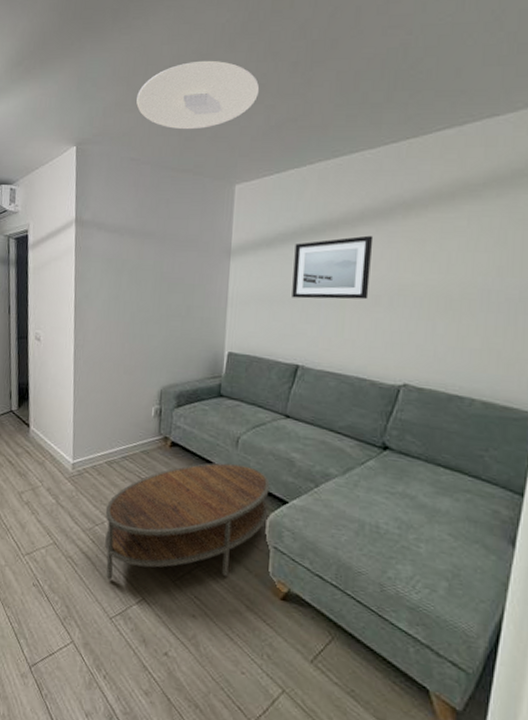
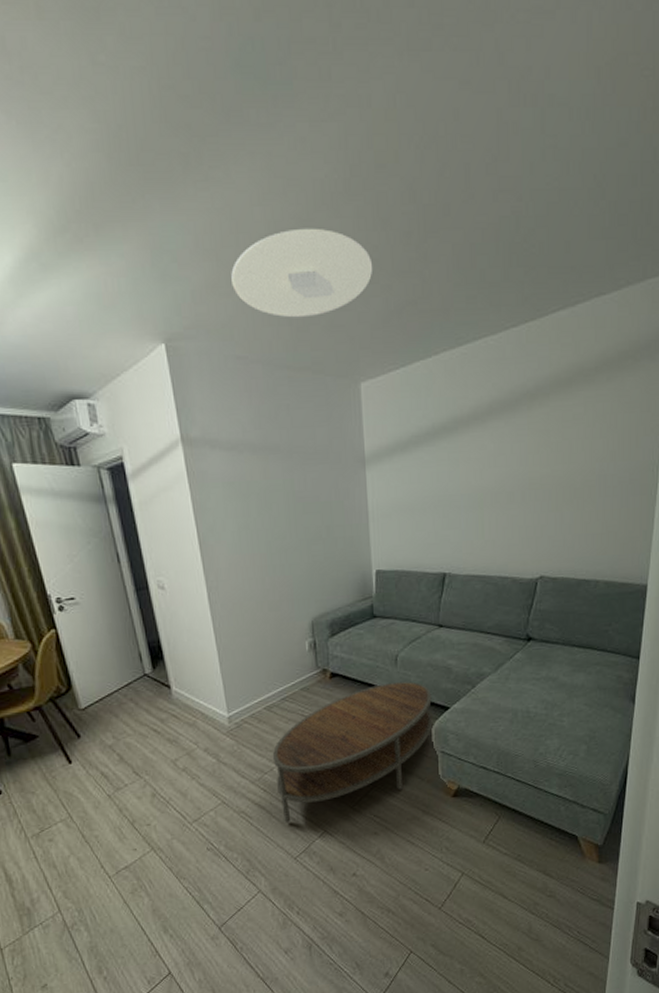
wall art: present [292,235,374,300] -> none [429,430,503,504]

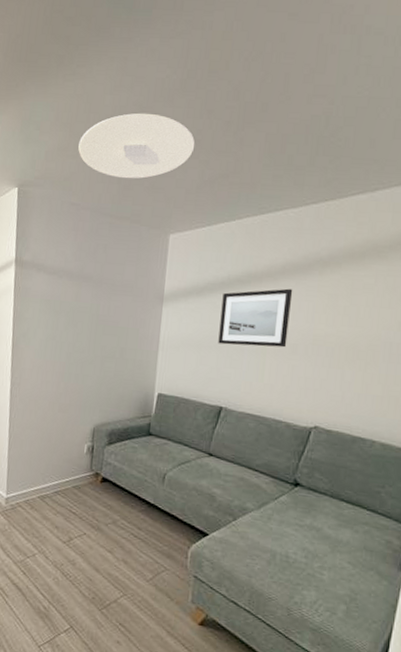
coffee table: present [272,681,433,822] -> none [35,497,193,609]
wall art: none [429,430,503,504] -> present [218,288,293,348]

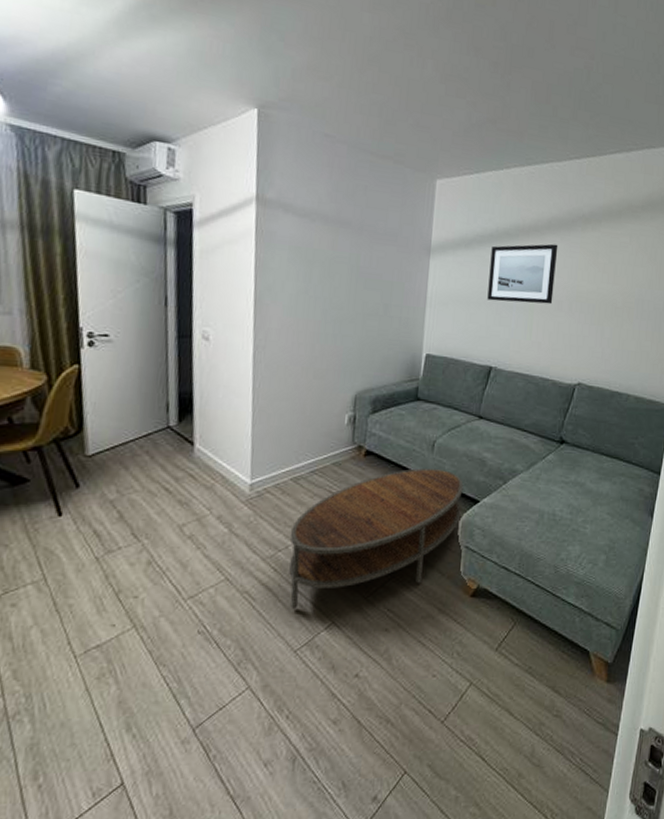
coffee table: none [35,497,193,609] -> present [289,468,464,608]
ceiling light: present [78,113,195,179] -> none [332,37,462,114]

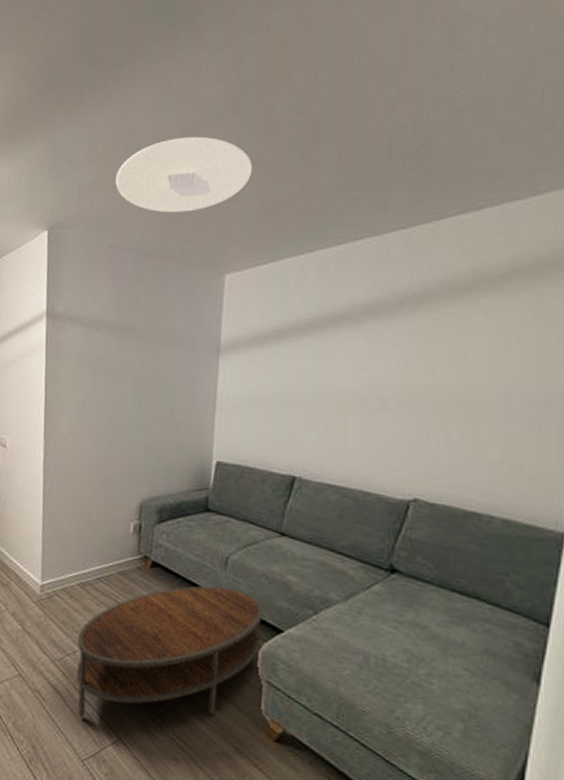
ceiling light: none [332,37,462,114] -> present [115,136,253,213]
wall art: present [487,244,558,305] -> none [288,332,380,404]

